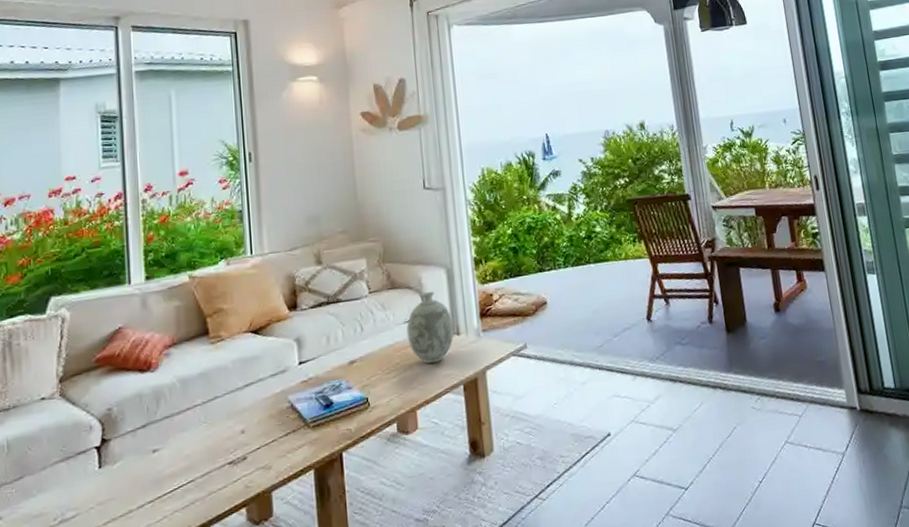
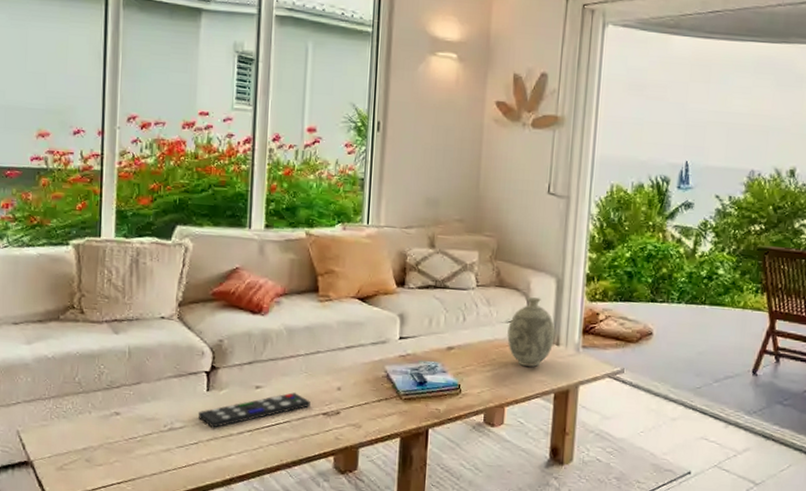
remote control: none [91,447,214,509] -> present [197,392,310,428]

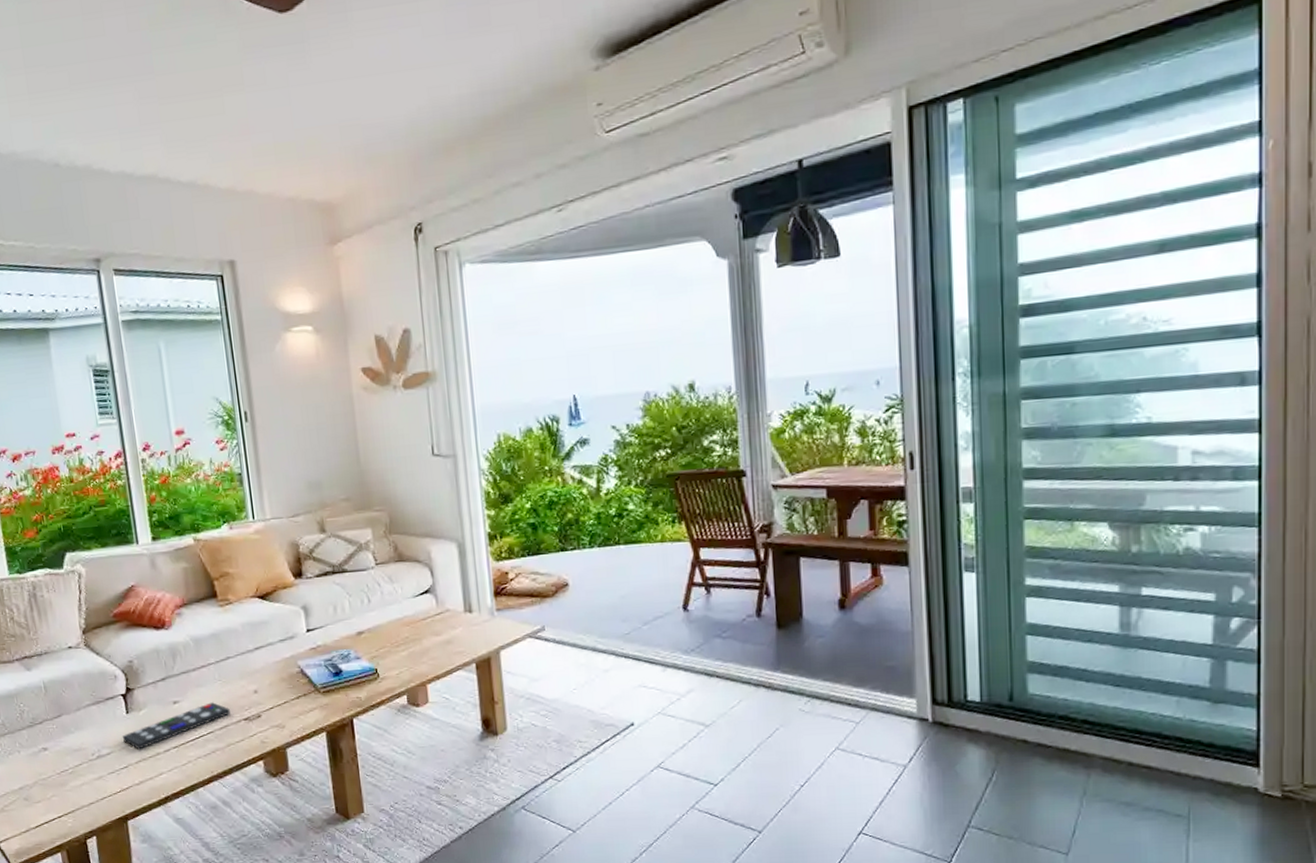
decorative vase: present [507,297,556,367] -> none [415,566,466,639]

